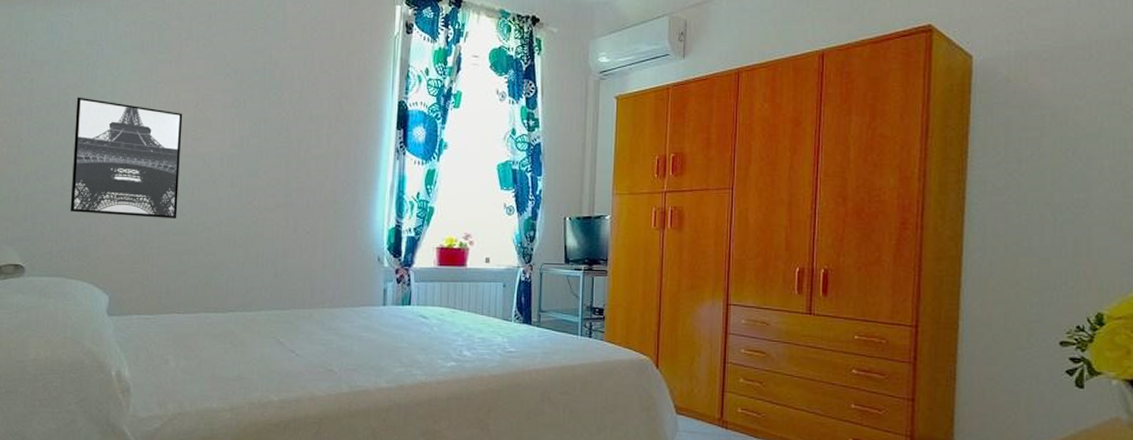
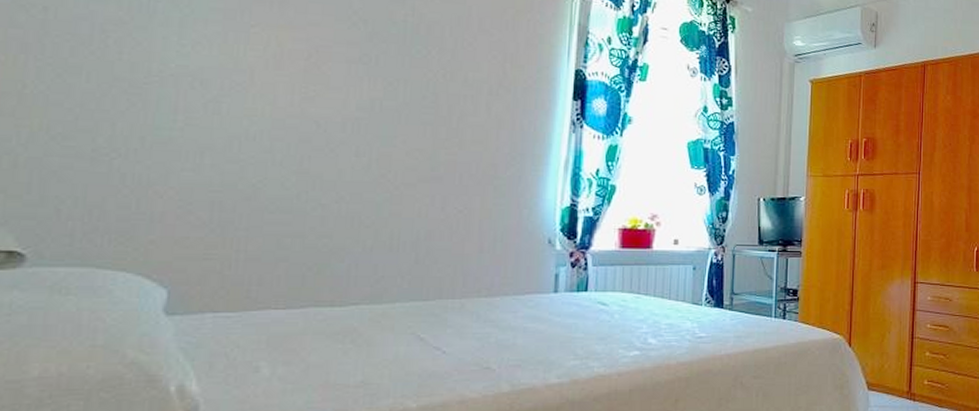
wall art: present [70,97,183,218] -> none [106,35,288,193]

